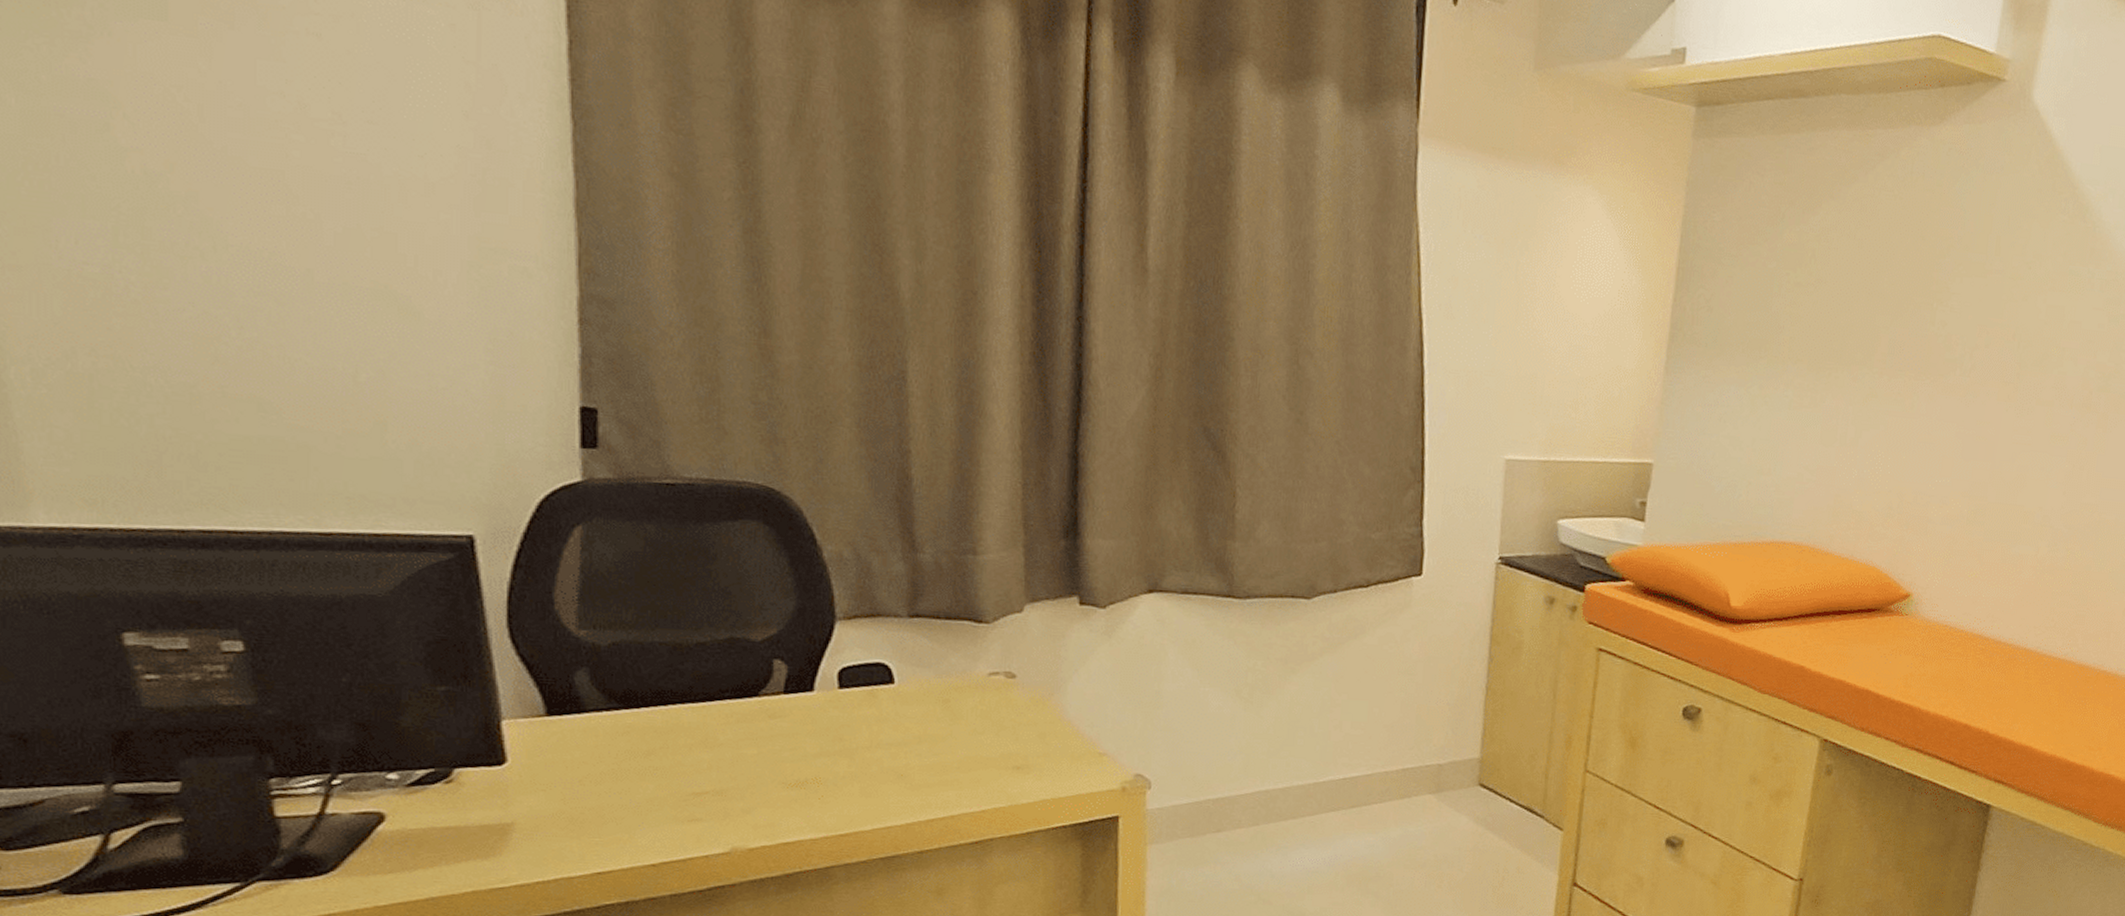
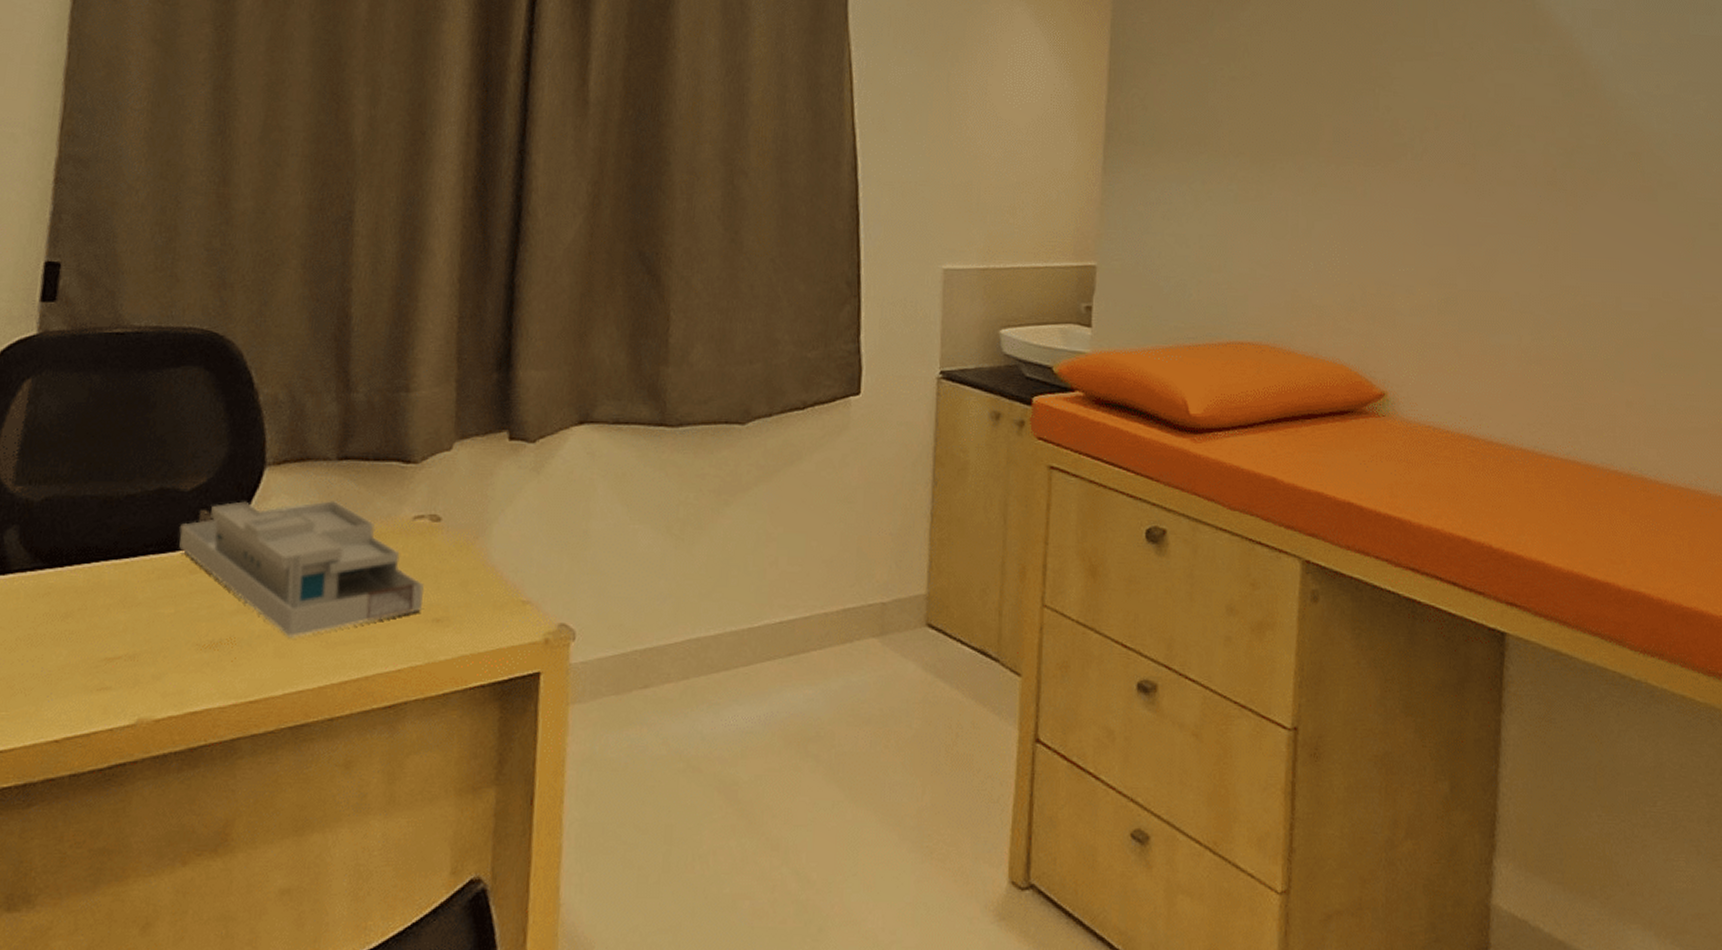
desk organizer: none [754,653,1004,780] -> present [179,499,425,639]

